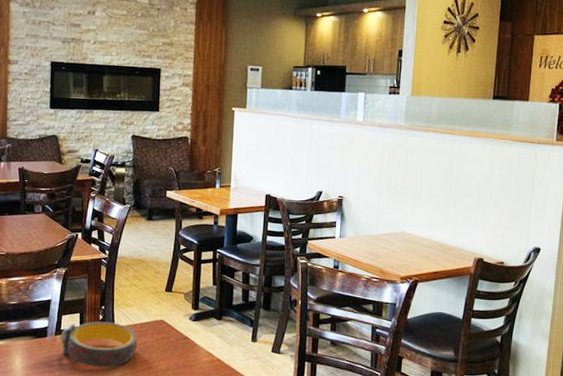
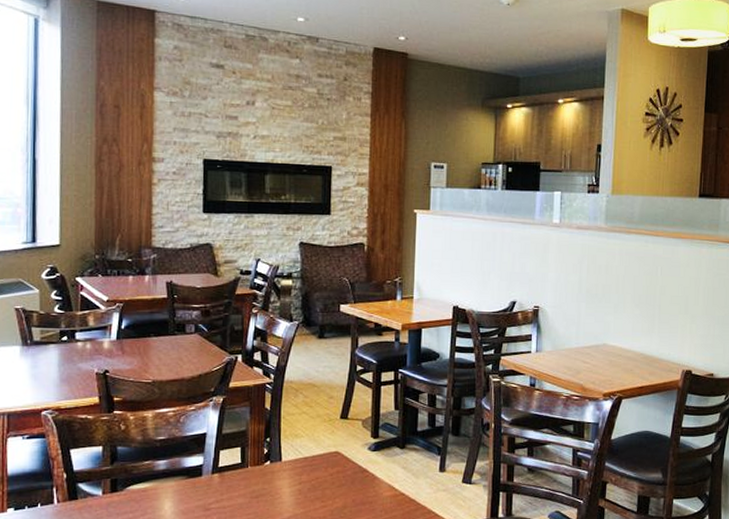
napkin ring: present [59,321,138,368] -> none [217,455,309,508]

